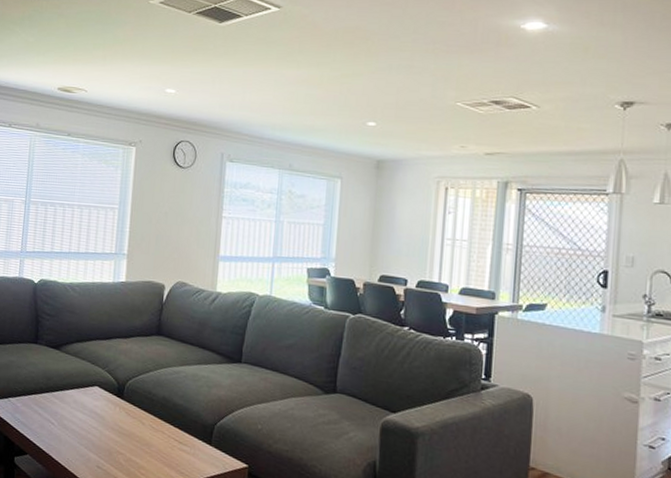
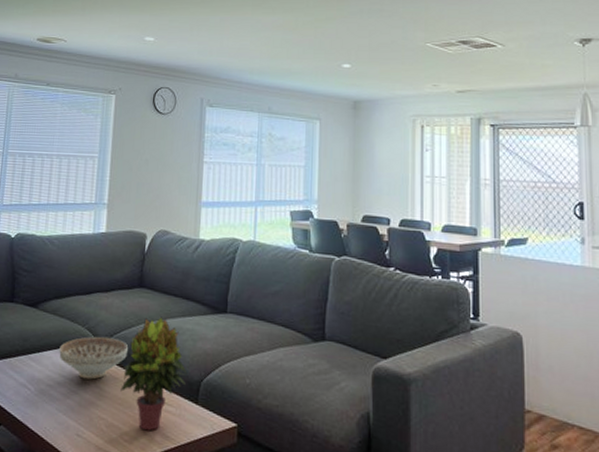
decorative bowl: none [80,378,147,418] -> present [59,336,129,380]
potted plant: none [138,363,201,467] -> present [120,316,186,431]

